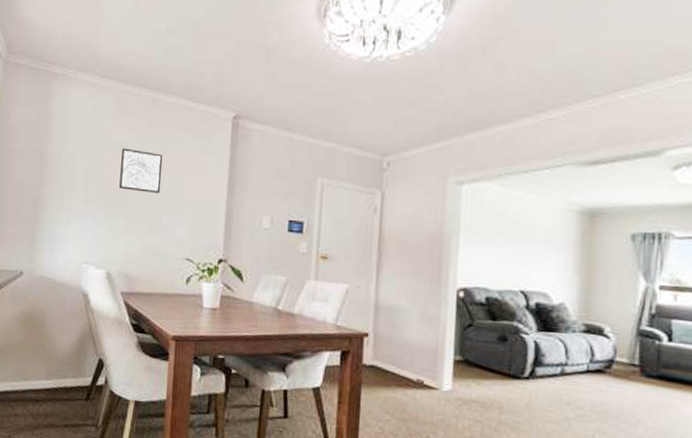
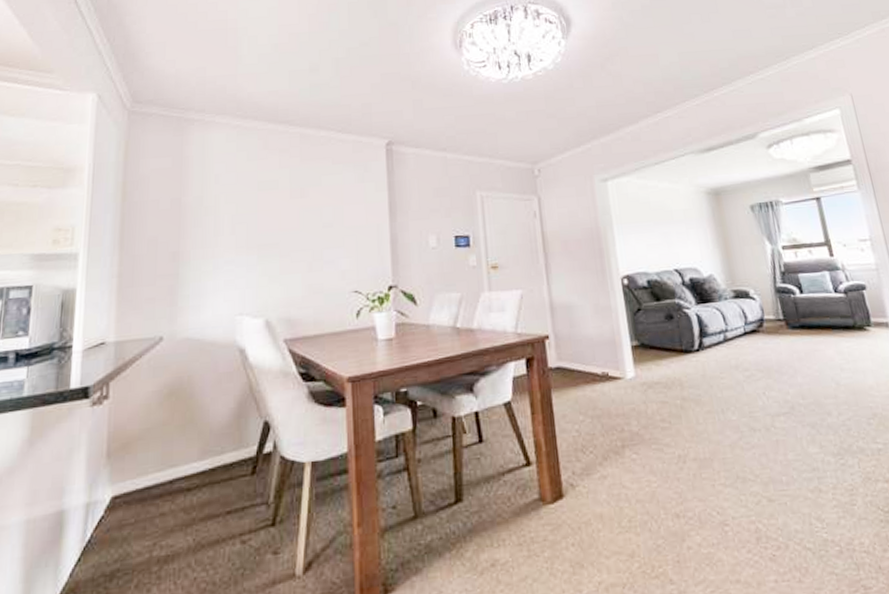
wall art: present [119,148,163,193] -> none [272,186,318,229]

